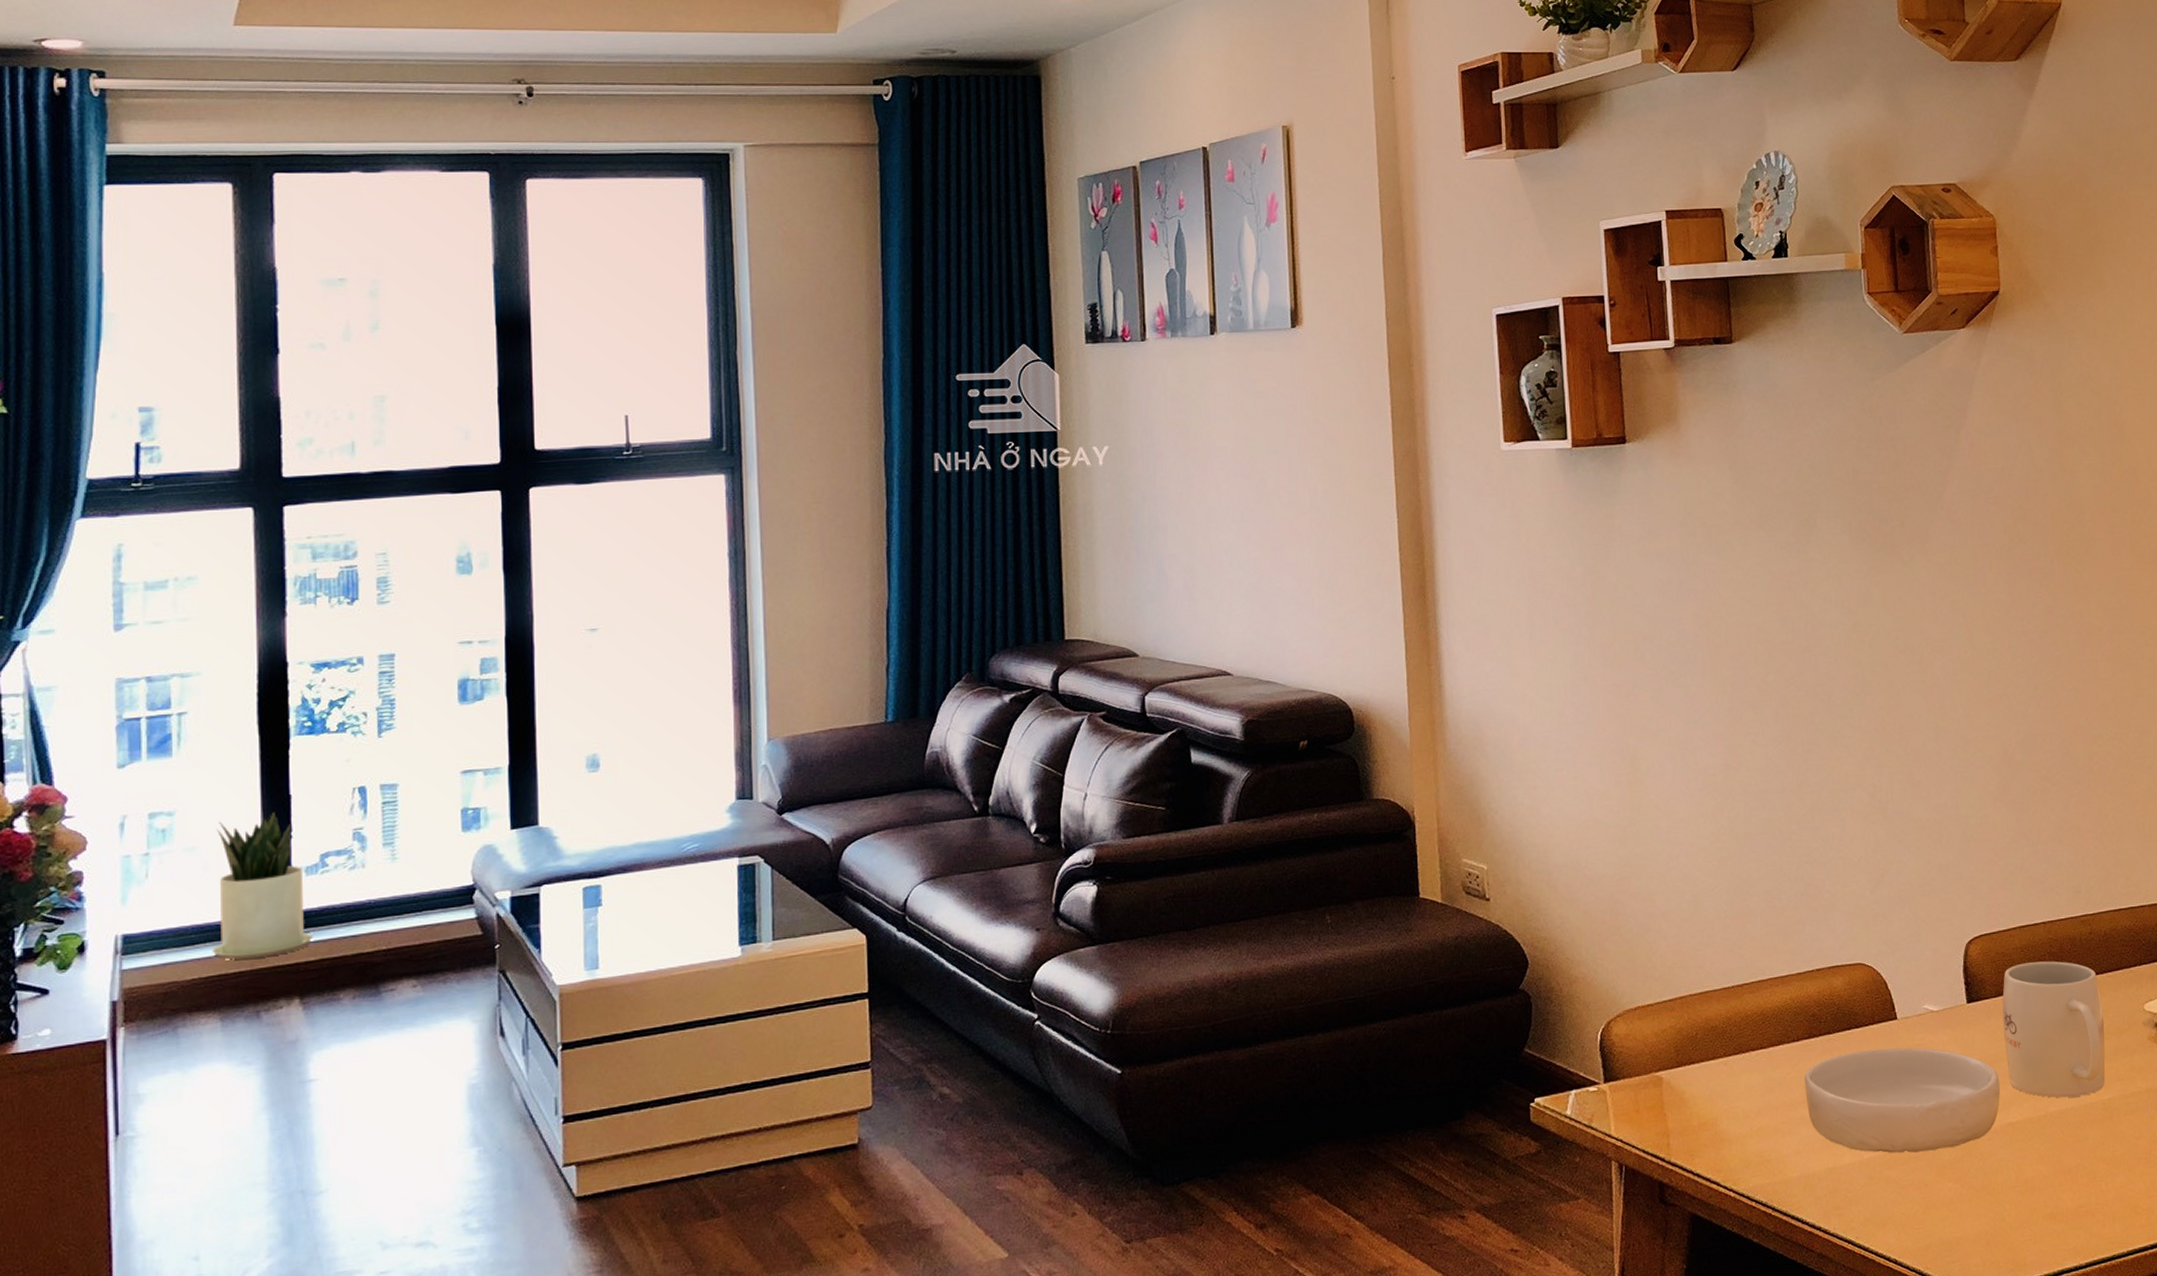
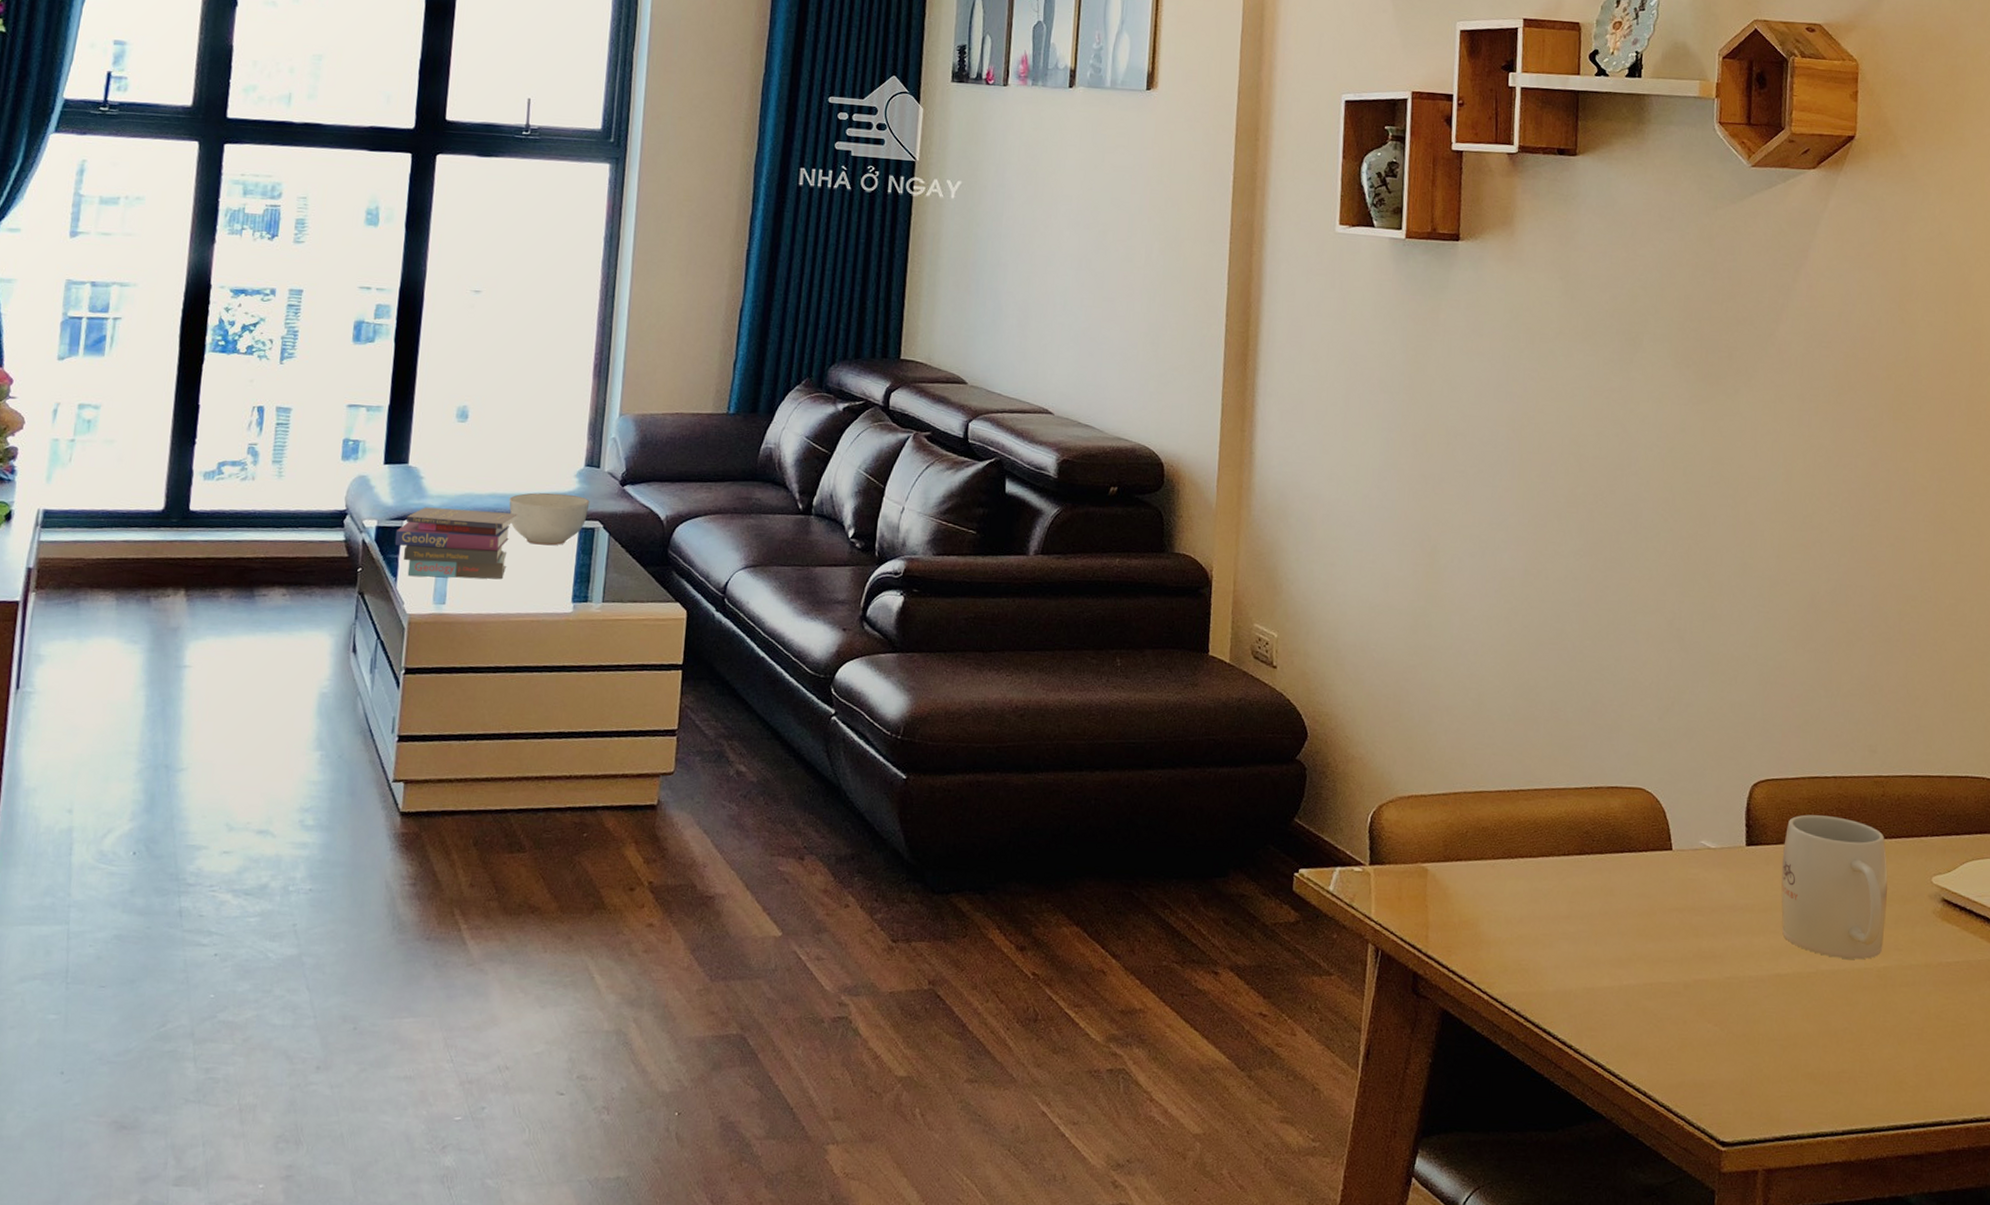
planter: present [212,812,314,960] -> none [116,418,204,549]
books: none [533,861,669,945] -> present [394,507,519,580]
bowl: none [656,831,746,891] -> present [509,492,590,546]
bowl: present [1804,1047,2000,1154] -> none [1570,875,1772,989]

